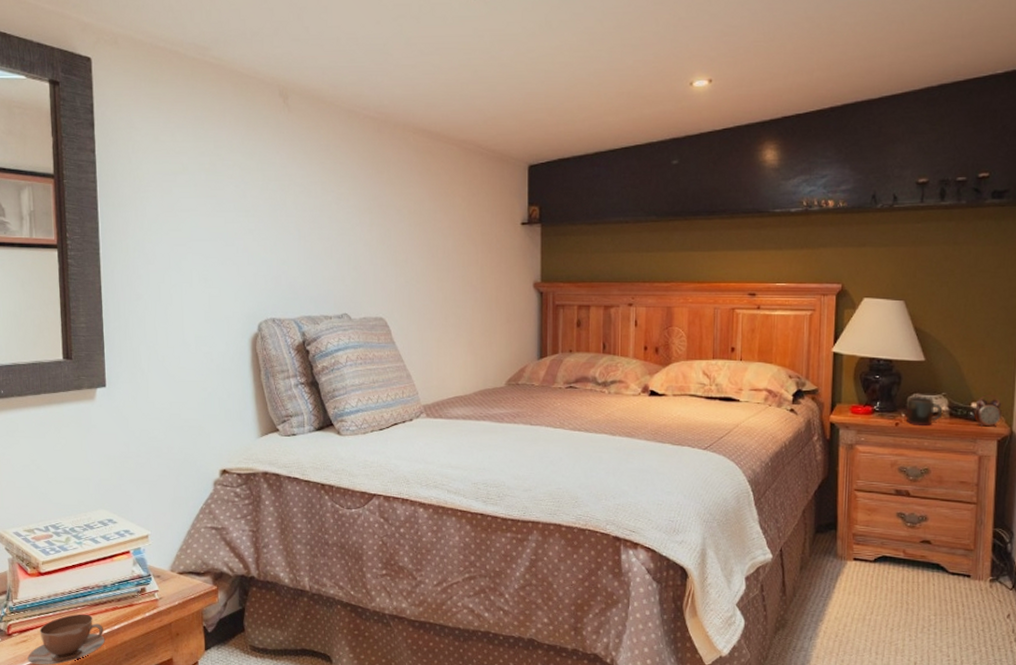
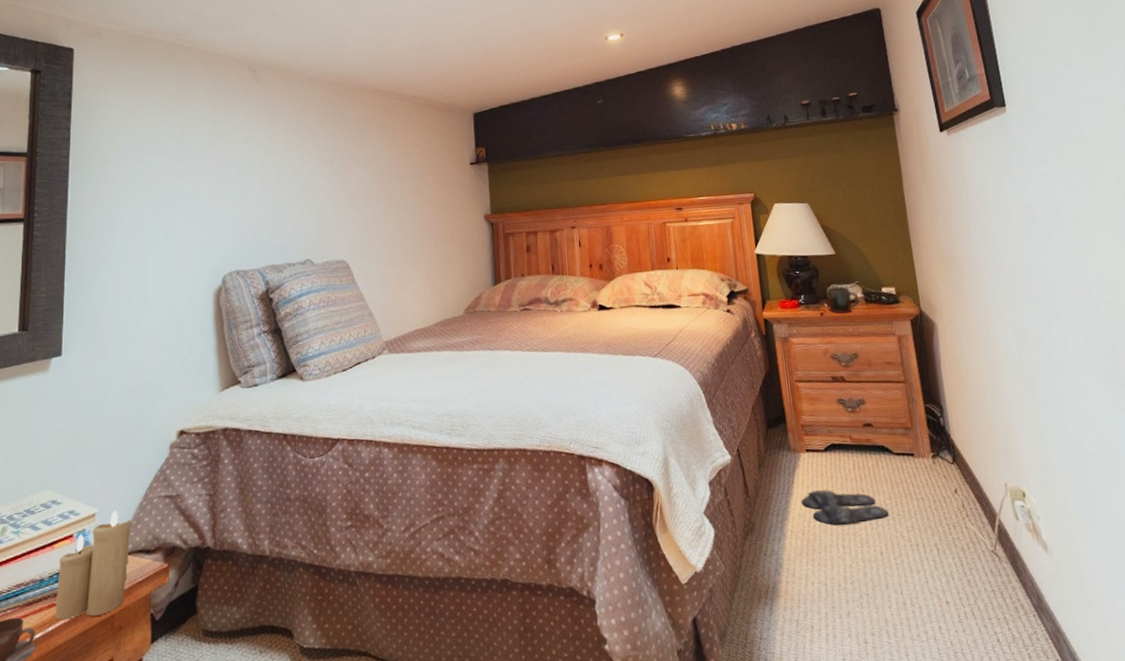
candle: none [119,534,182,622] -> present [55,510,131,620]
slippers: none [840,597,931,633] -> present [802,489,889,525]
alarm clock: present [973,395,1002,428] -> none [884,279,909,309]

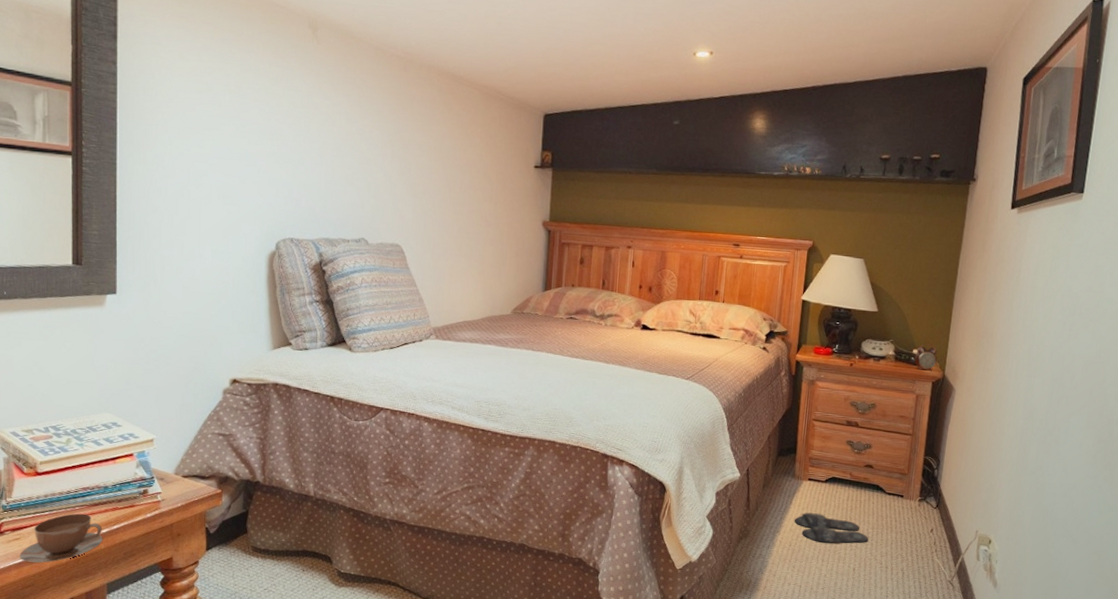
candle: present [55,510,131,620] -> none [119,439,187,523]
mug: present [826,286,859,315] -> none [859,341,889,368]
alarm clock: none [884,279,909,309] -> present [914,343,938,372]

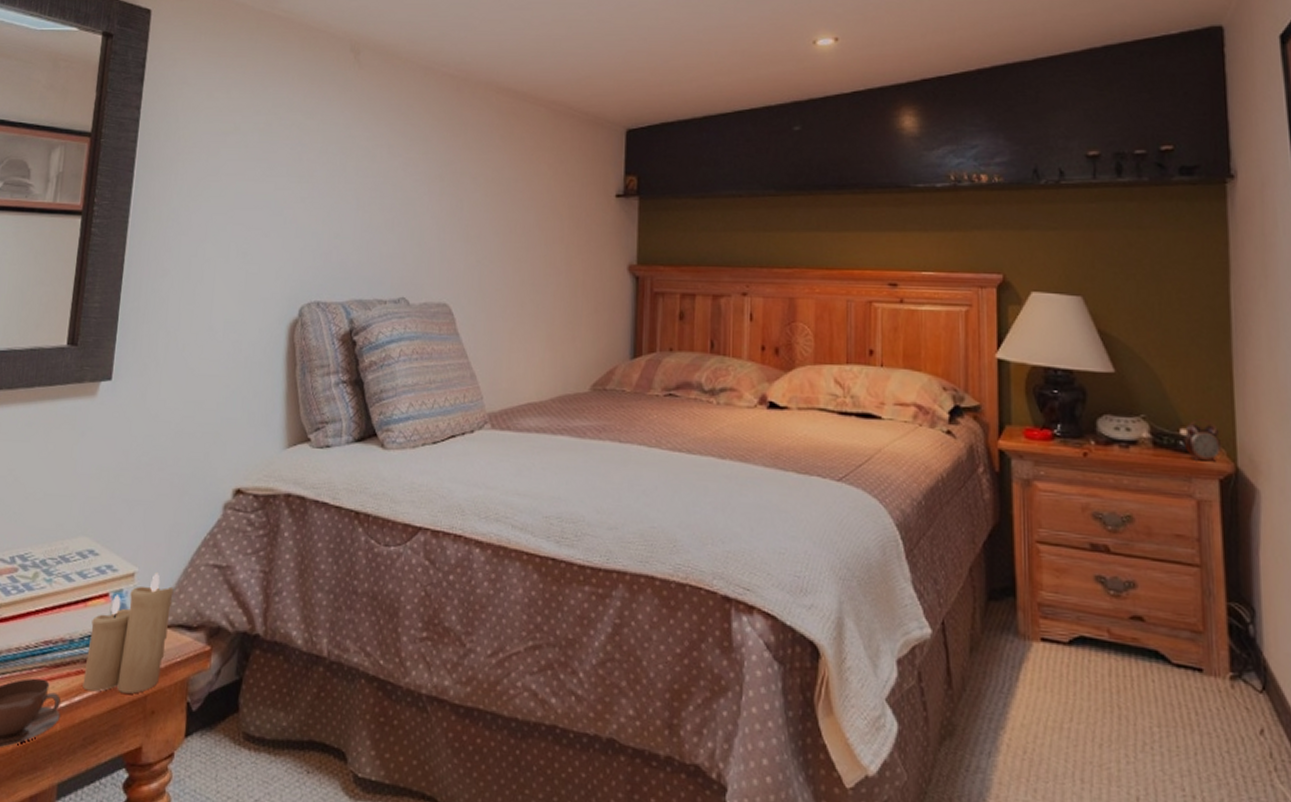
candle: none [119,439,187,523] -> present [82,572,174,694]
slippers: present [795,512,869,544] -> none [1027,696,1155,752]

